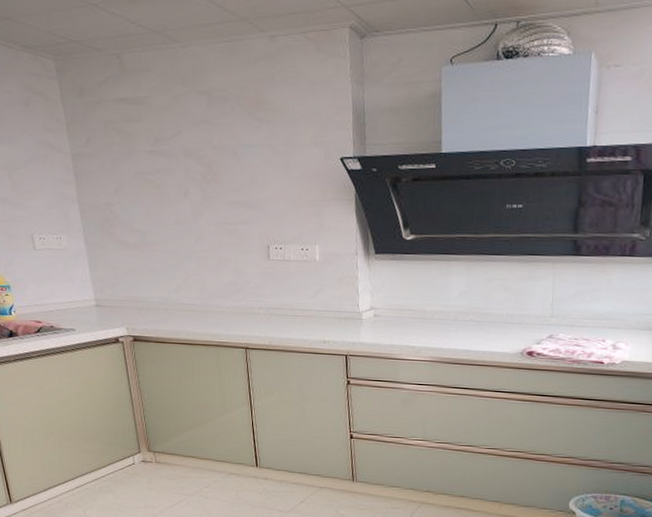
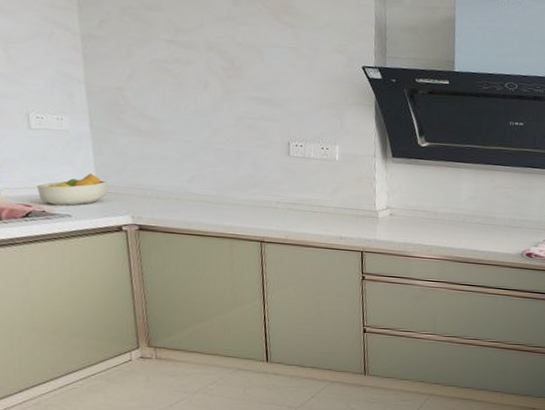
fruit bowl: none [44,289,104,321] -> present [36,173,108,206]

